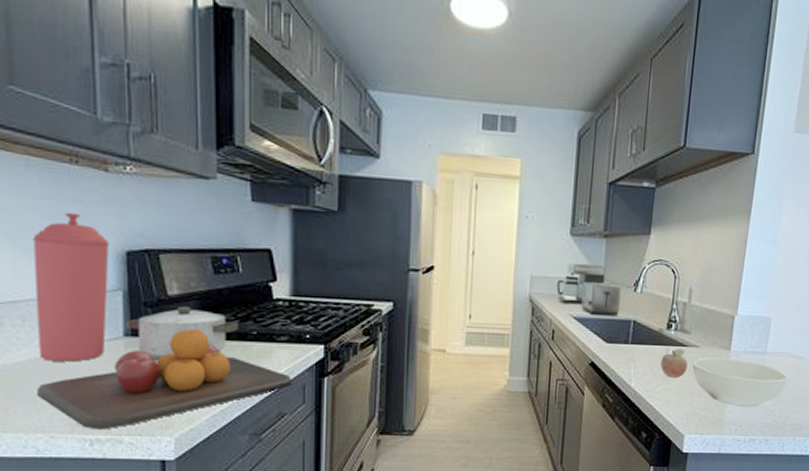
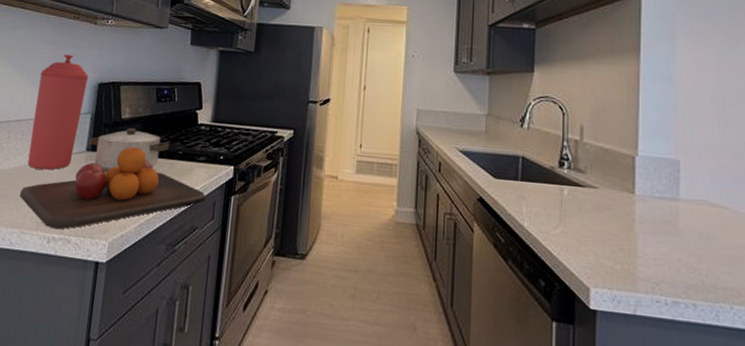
coffee maker: present [557,263,606,305] -> none [442,98,490,139]
toaster: present [581,282,621,316] -> none [467,117,507,151]
fruit: present [660,348,688,379] -> none [555,188,586,223]
bowl: present [692,357,790,408] -> none [592,200,713,264]

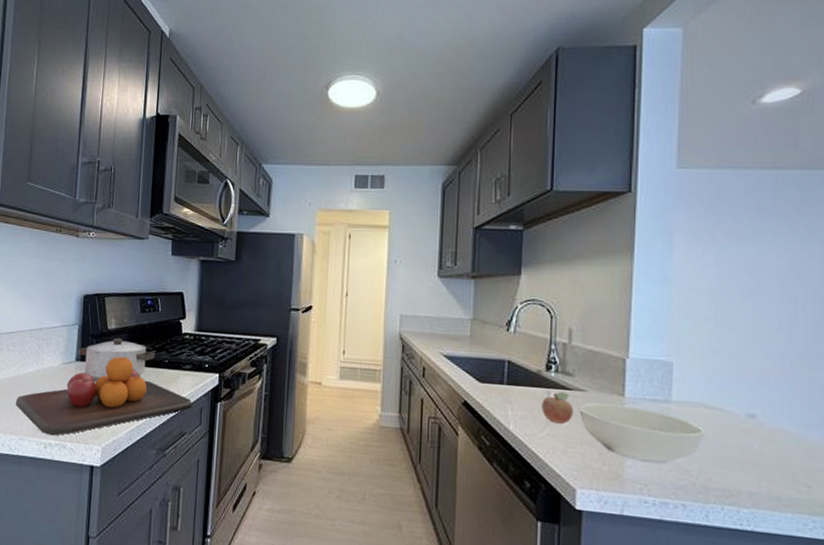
canister: present [27,54,89,170] -> none [21,267,74,380]
fruit: none [555,188,586,223] -> present [542,391,573,425]
bowl: none [592,200,713,264] -> present [579,403,706,465]

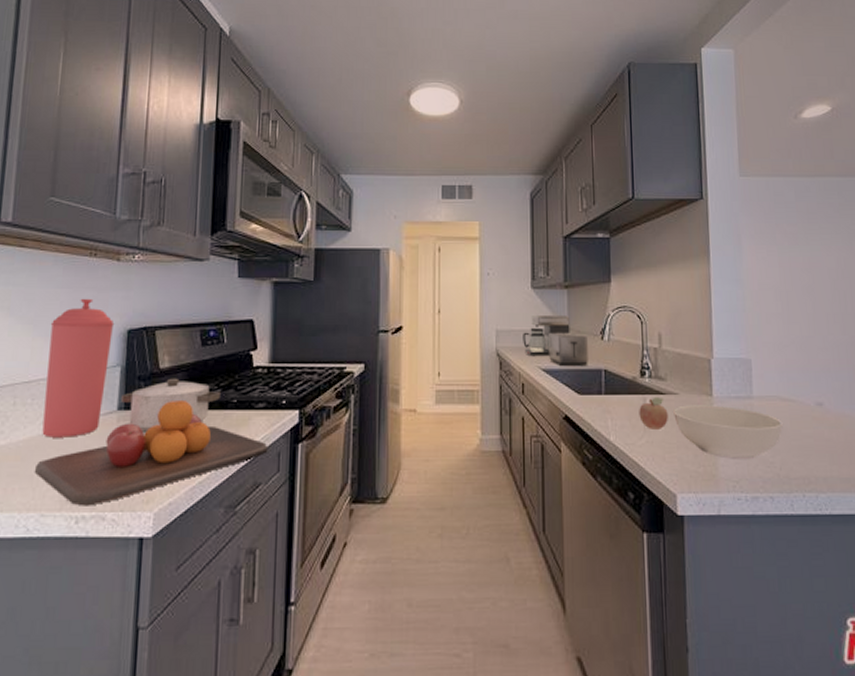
canister: none [21,267,74,380] -> present [42,298,115,438]
coffee maker: none [426,303,475,344] -> present [523,316,570,357]
toaster: none [452,321,492,355] -> present [549,333,588,366]

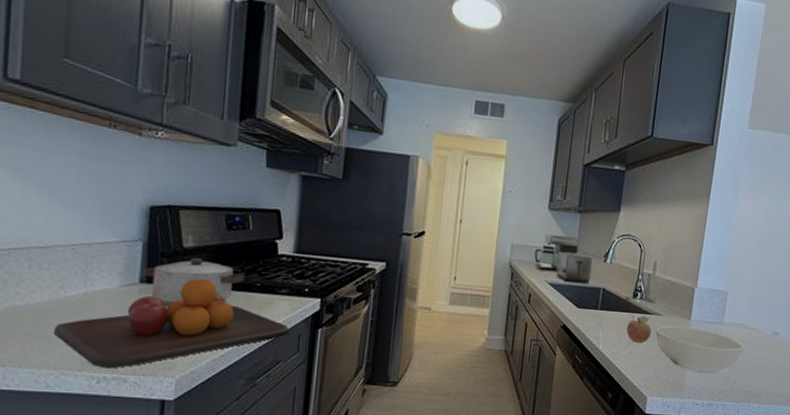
canister: present [42,298,115,438] -> none [60,169,136,304]

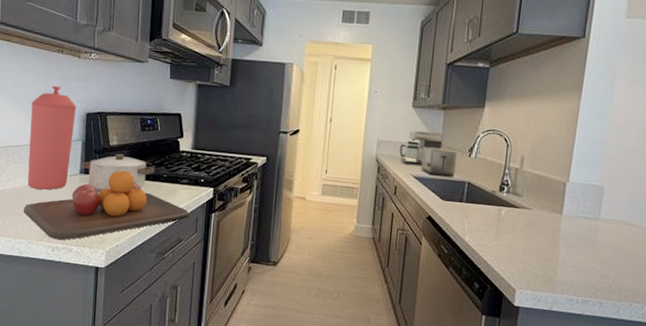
canister: none [60,169,136,304] -> present [27,85,77,190]
fruit: present [626,315,651,344] -> none [493,209,519,237]
bowl: present [656,325,744,374] -> none [524,219,625,271]

